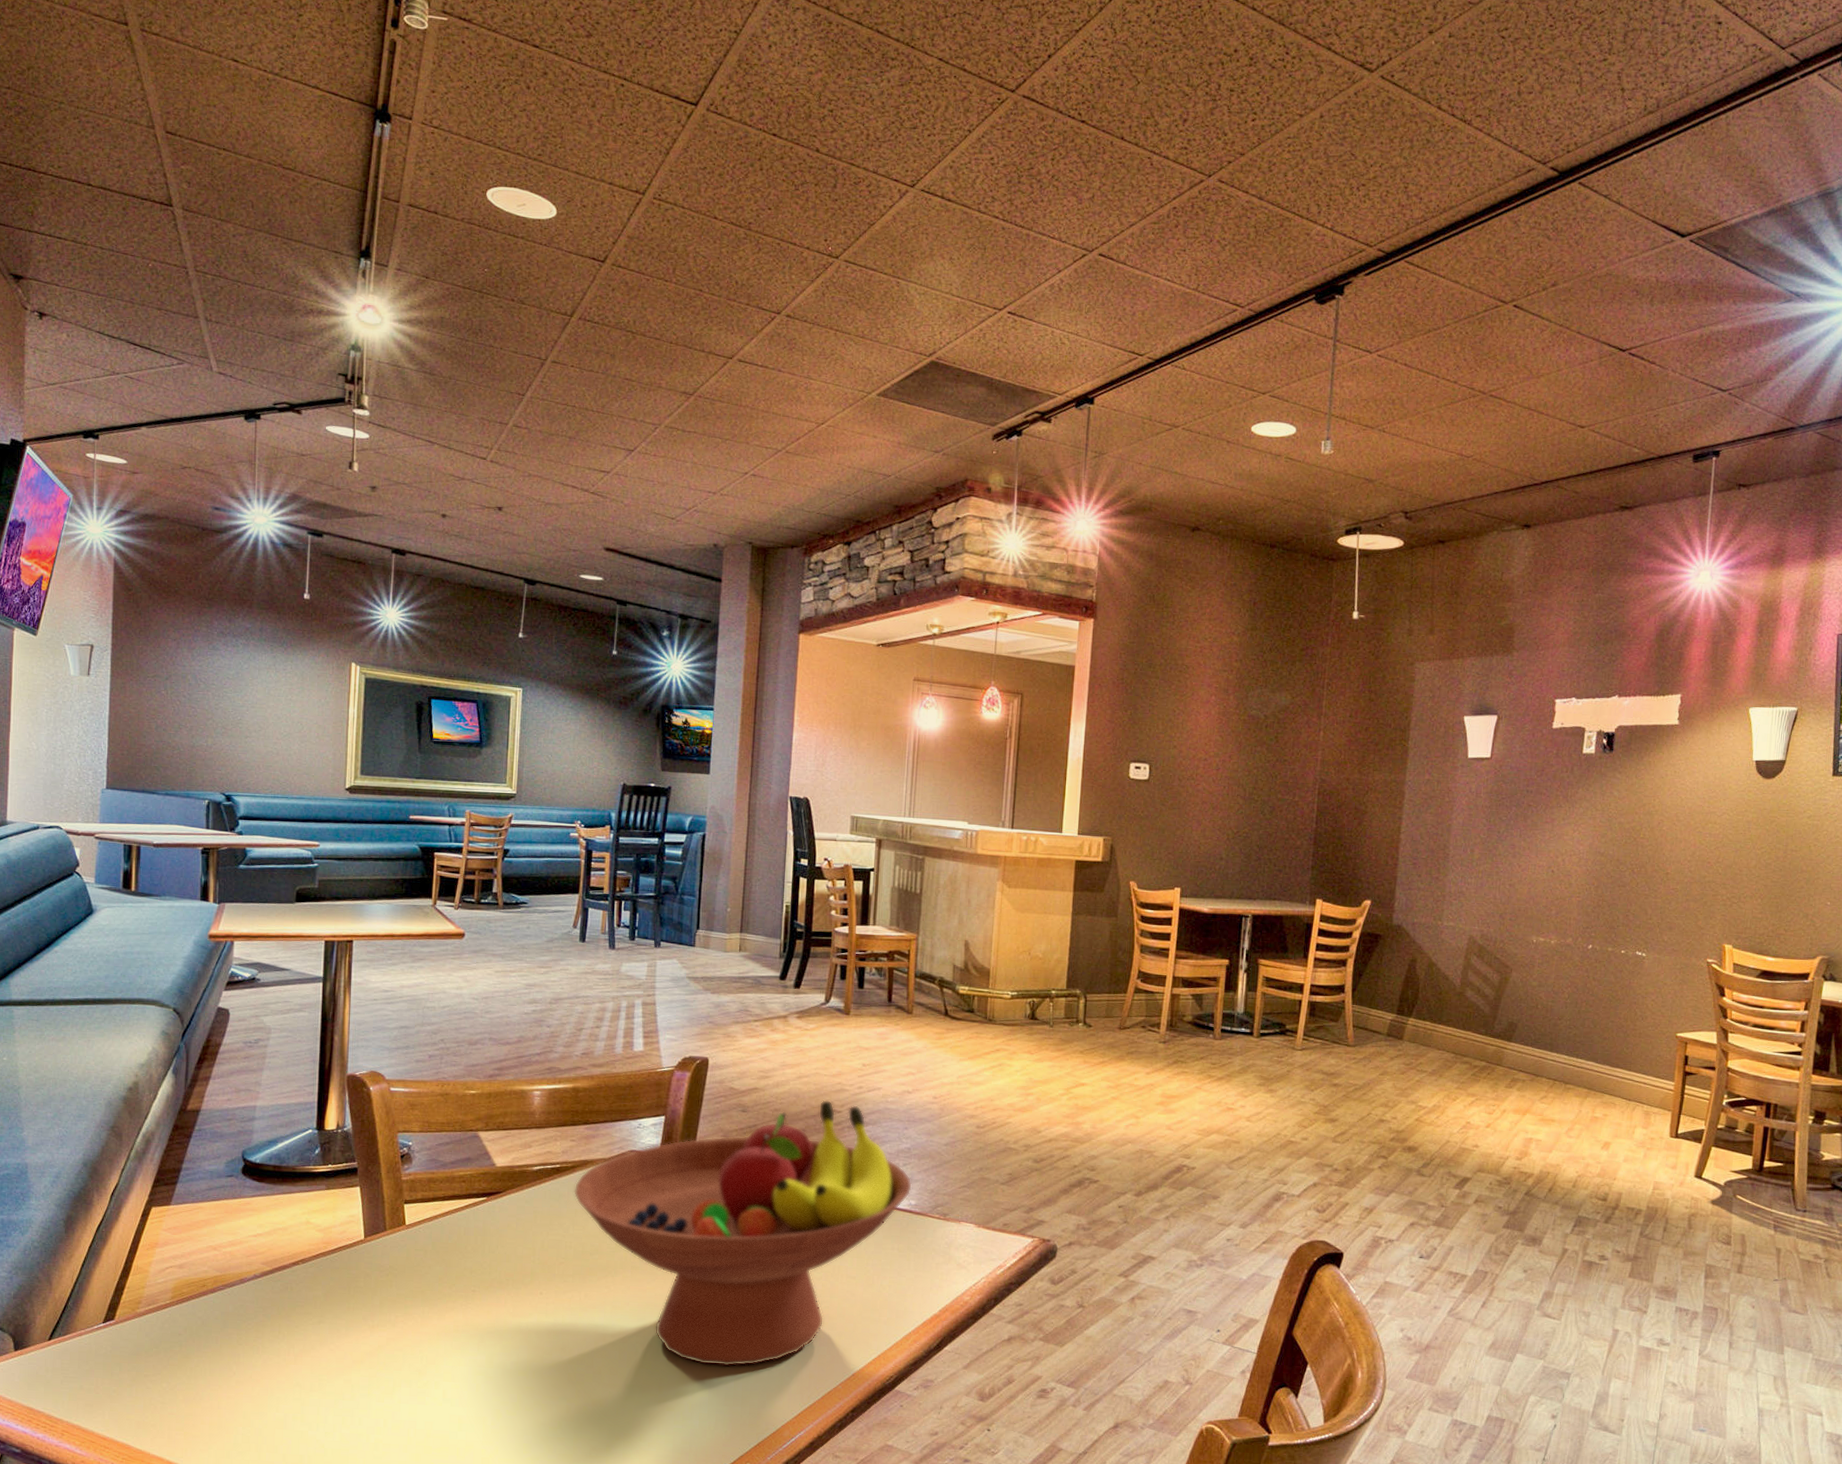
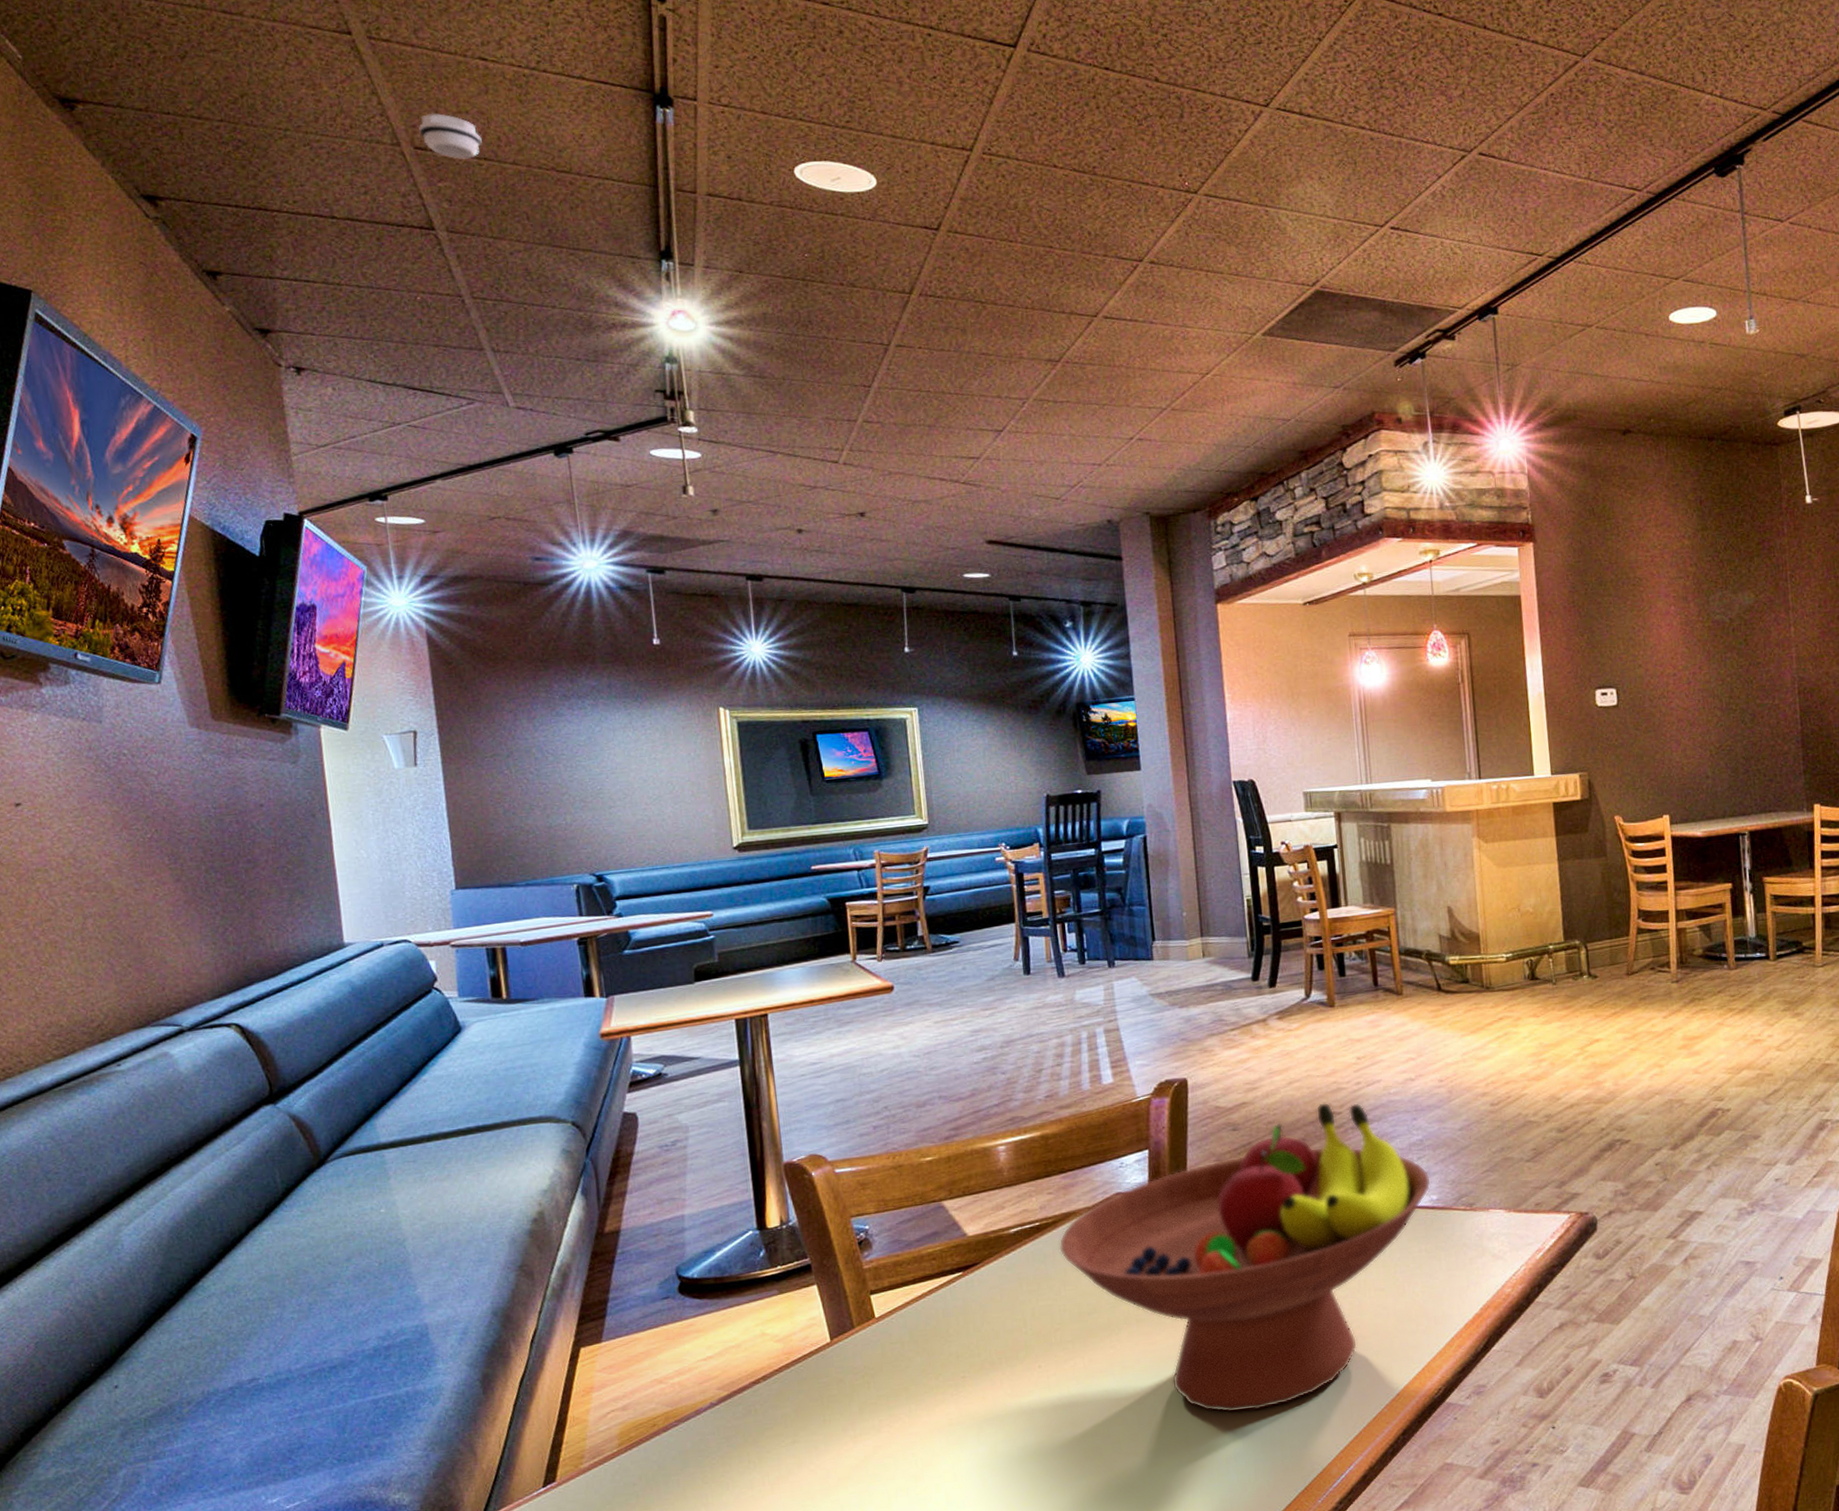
smoke detector: none [172,103,224,147] -> present [419,113,482,159]

